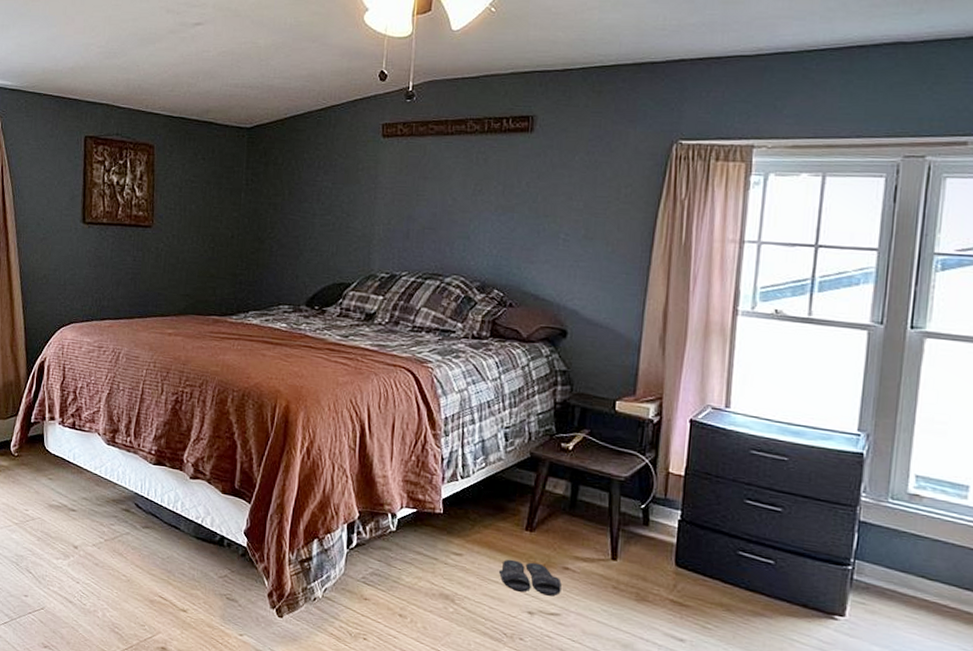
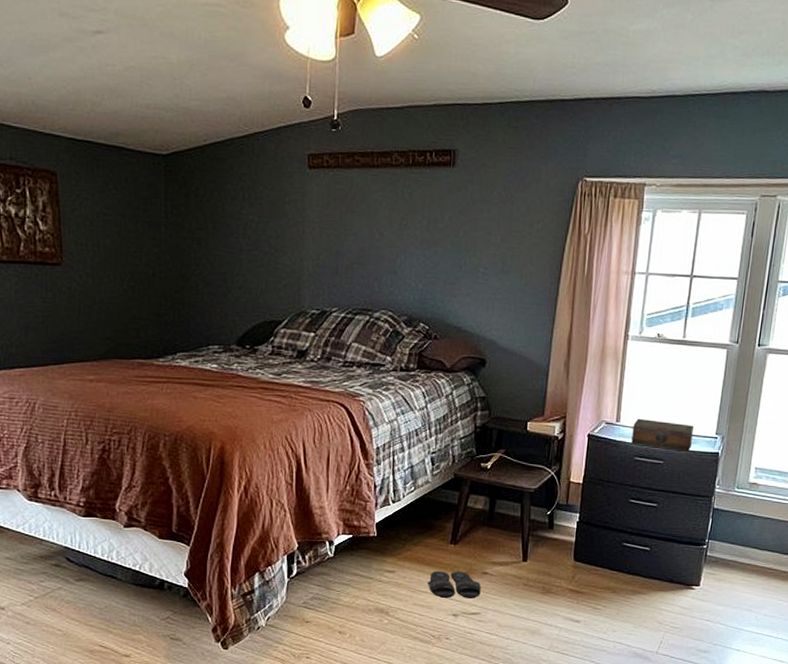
decorative box: none [745,405,827,450] -> present [631,418,694,453]

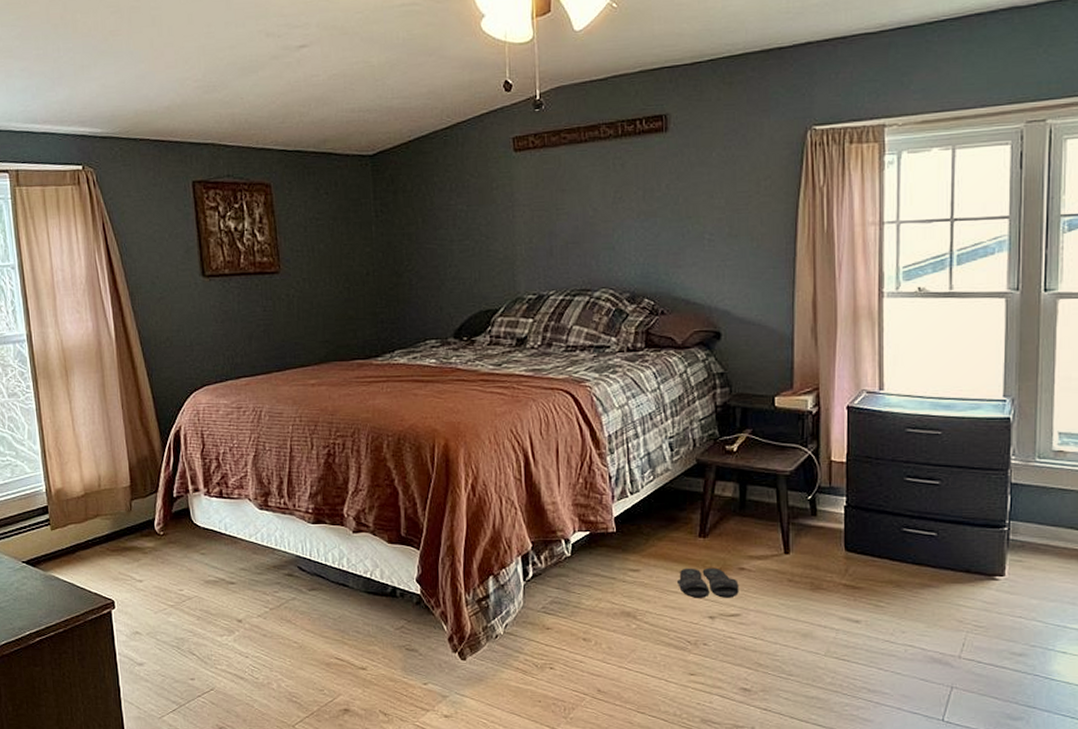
decorative box: present [631,418,694,453] -> none [900,384,974,420]

